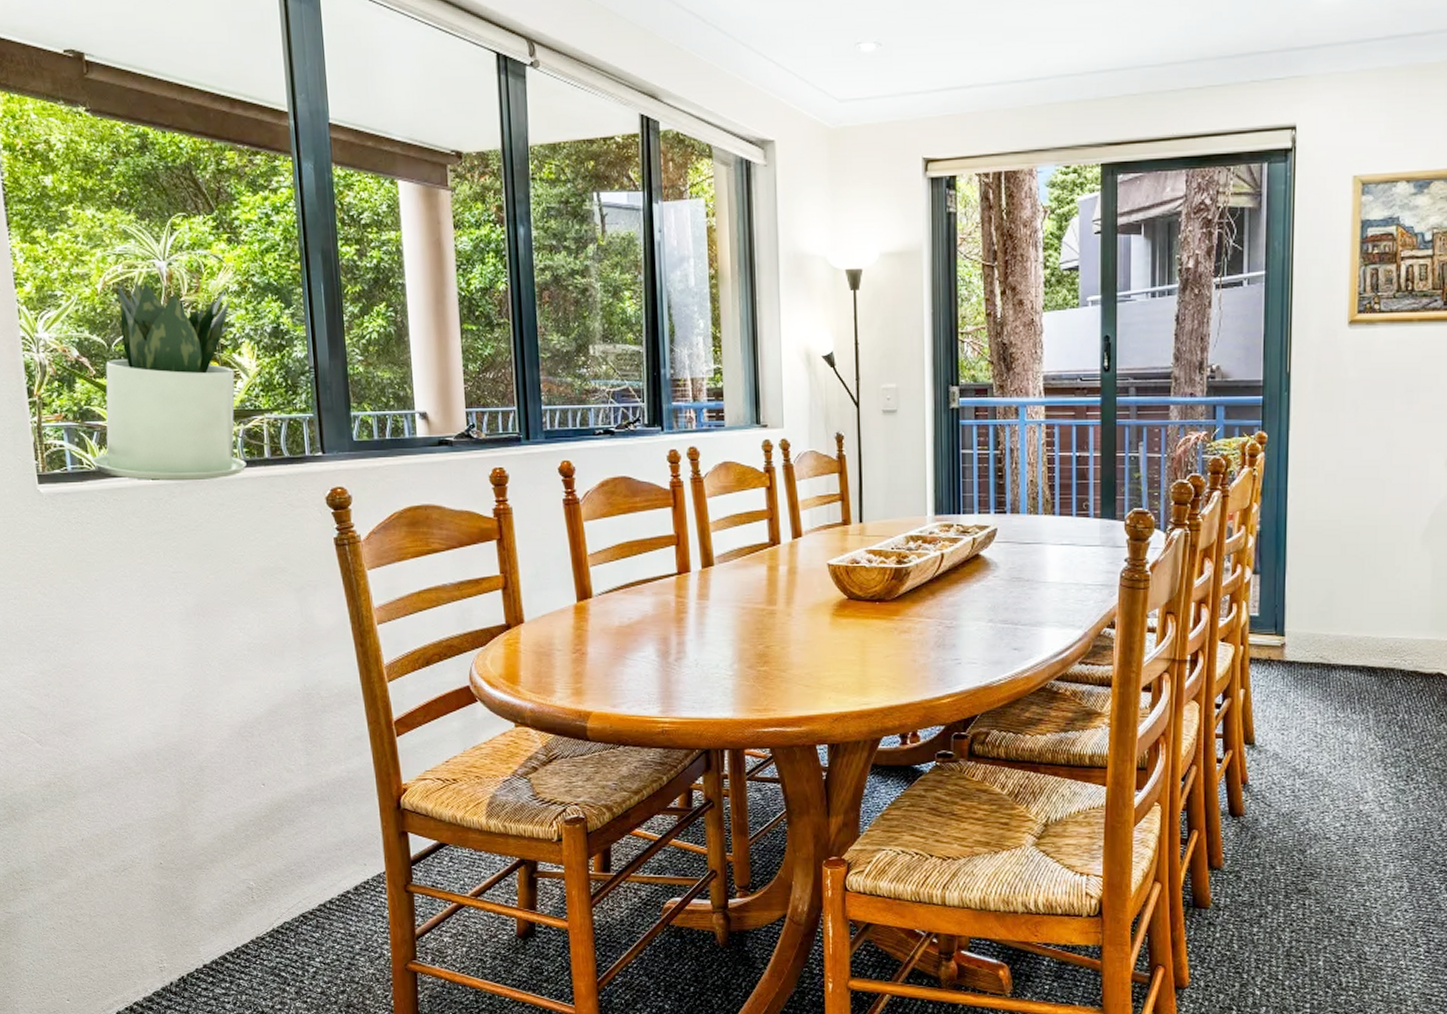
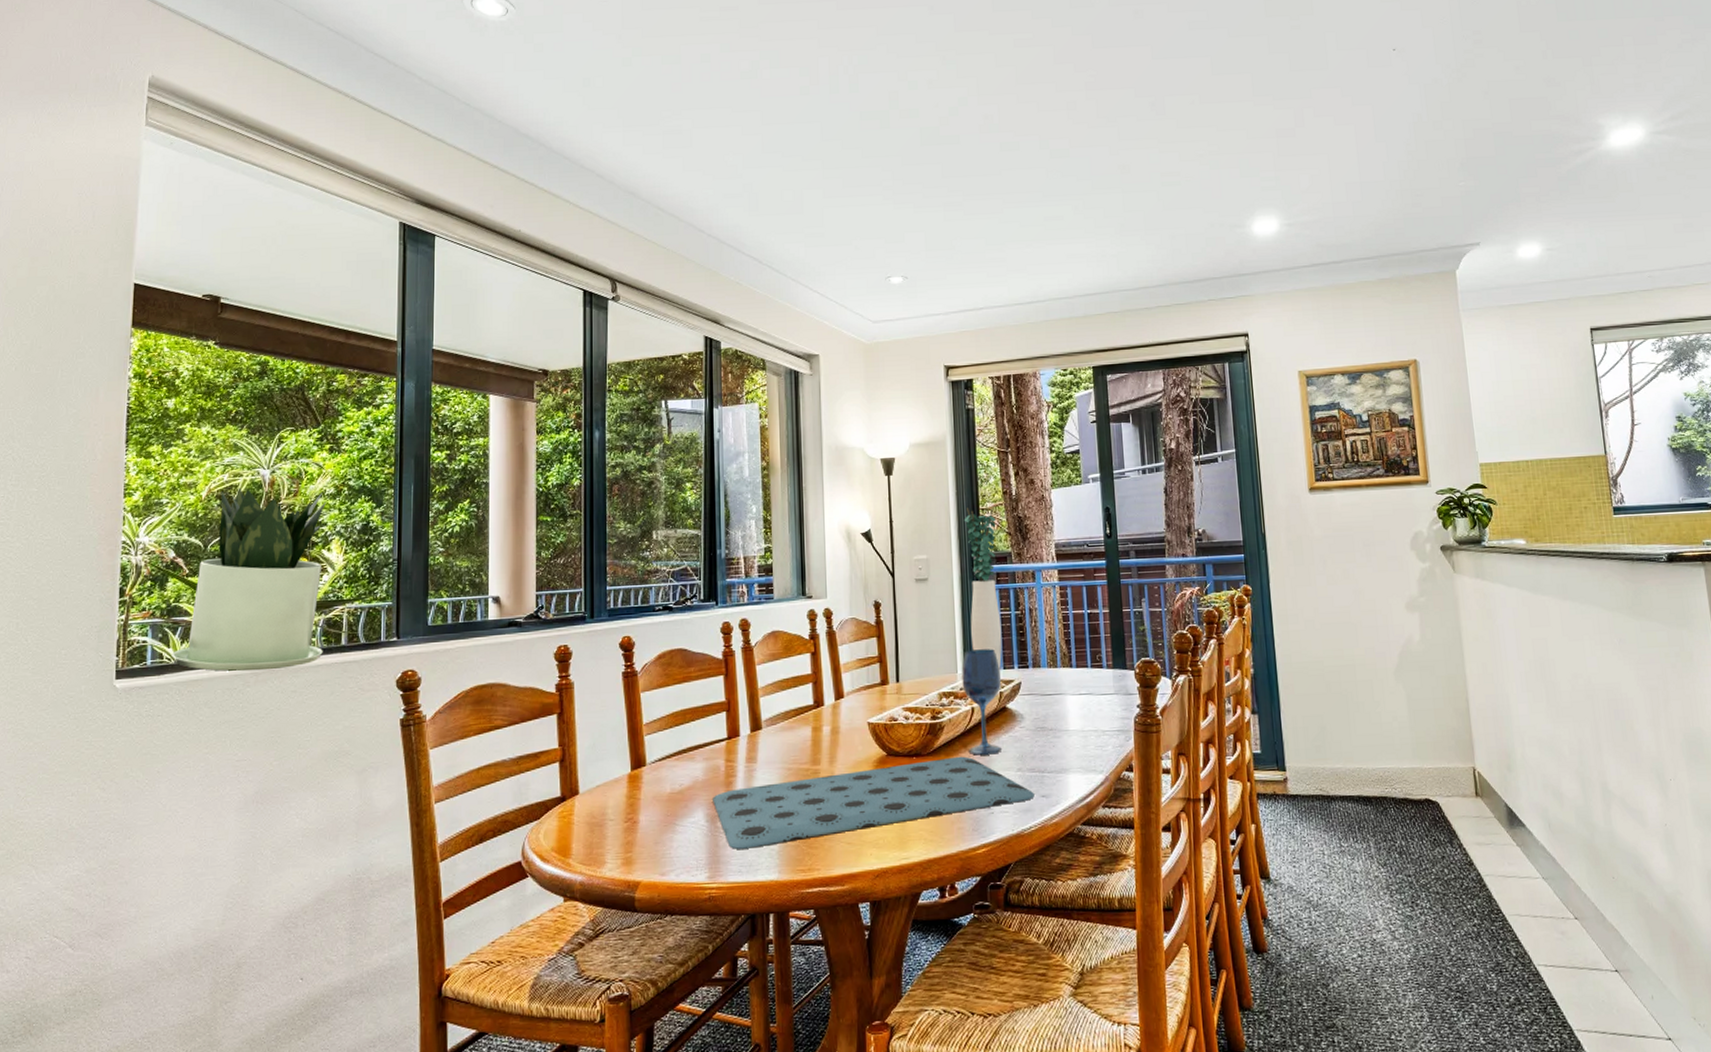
placemat: none [663,604,1006,685] -> present [713,756,1035,849]
wineglass: none [931,491,976,604] -> present [961,649,1003,755]
vase: none [939,331,978,517] -> present [963,508,1002,673]

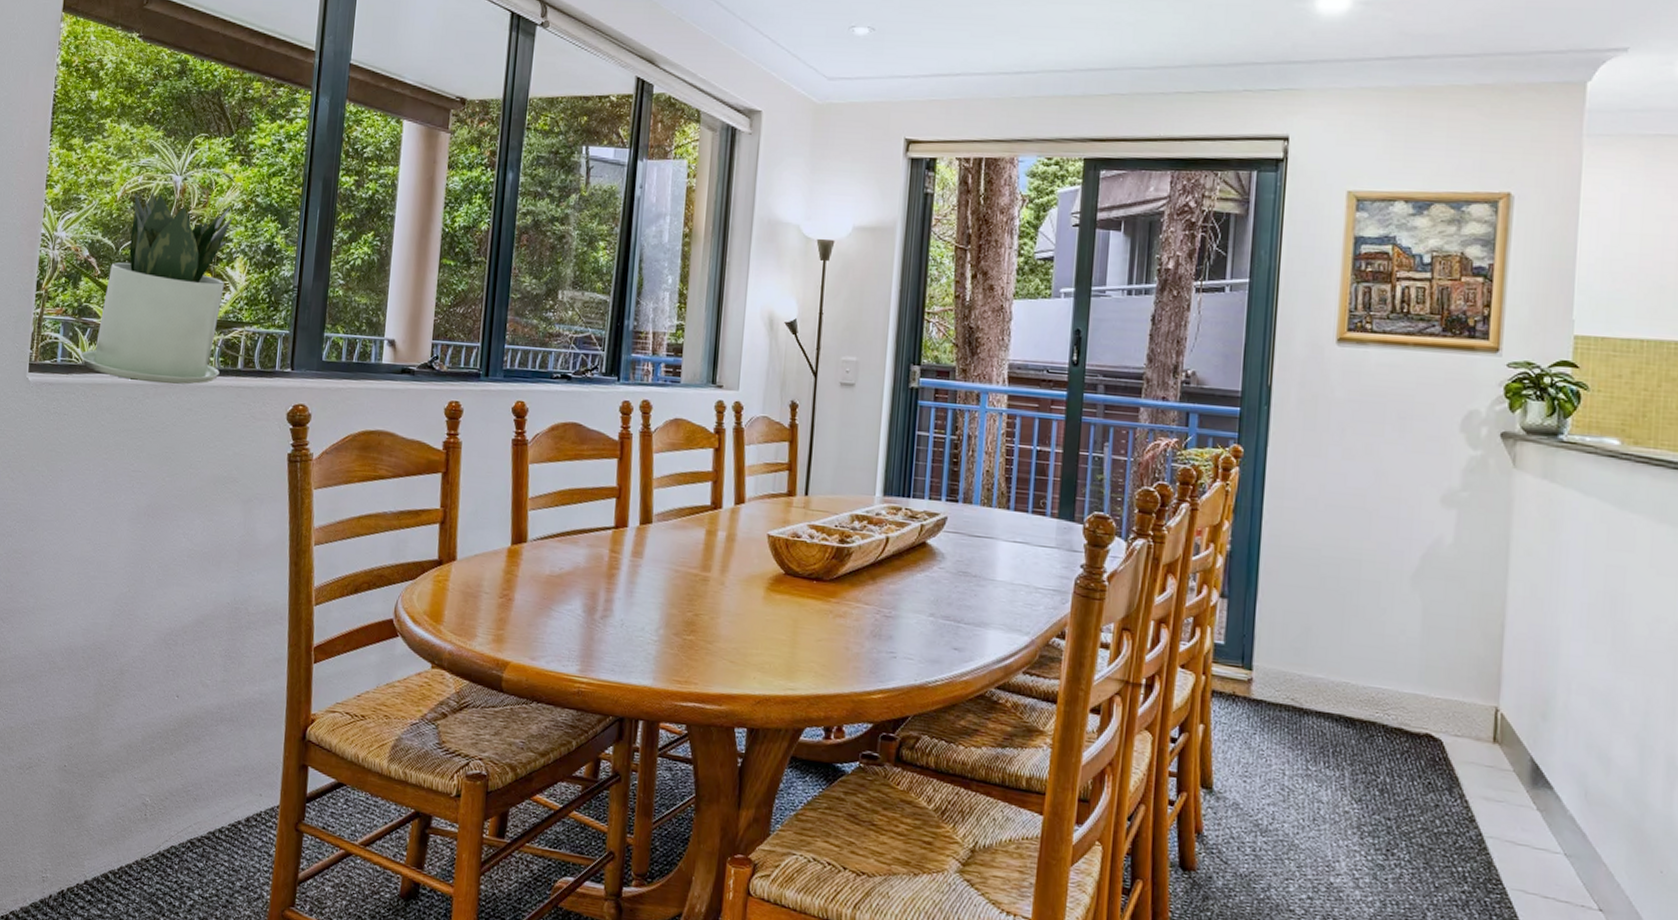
placemat: present [713,756,1035,849] -> none [592,582,946,651]
wineglass: present [961,649,1003,755] -> none [876,471,925,593]
vase: present [963,508,1002,673] -> none [896,309,943,503]

